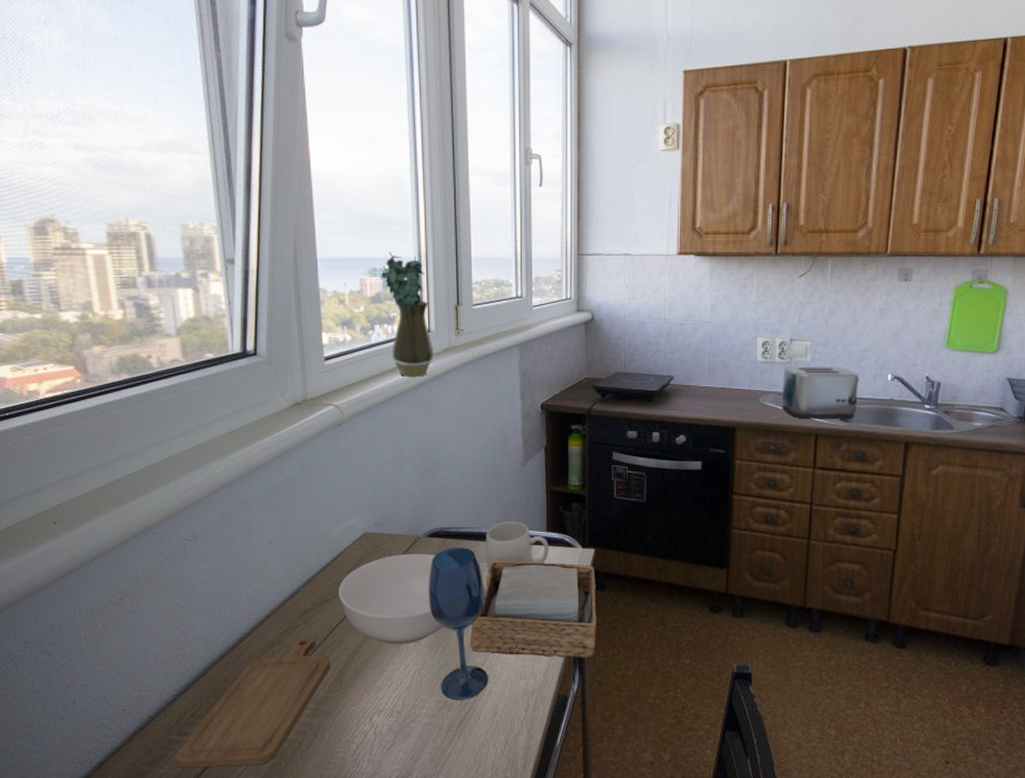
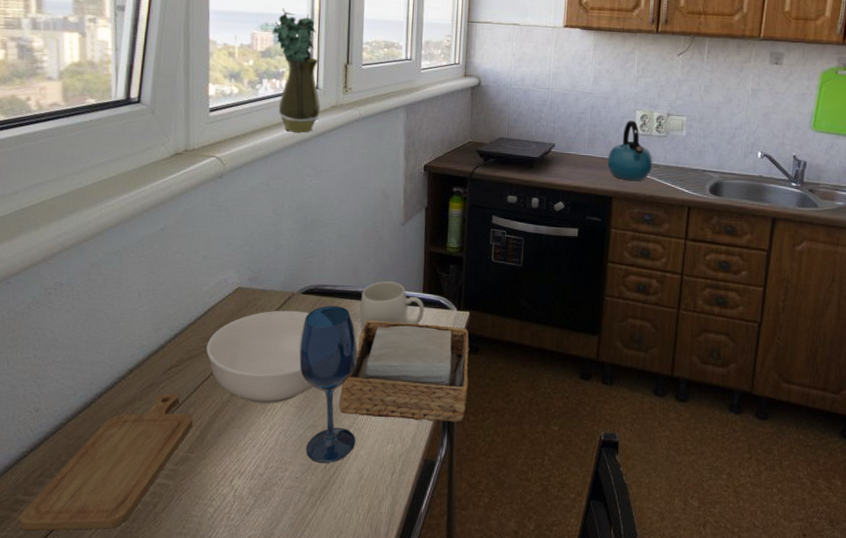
kettle: none [729,348,777,411] -> present [607,120,653,181]
toaster: present [781,365,860,419] -> none [657,139,732,193]

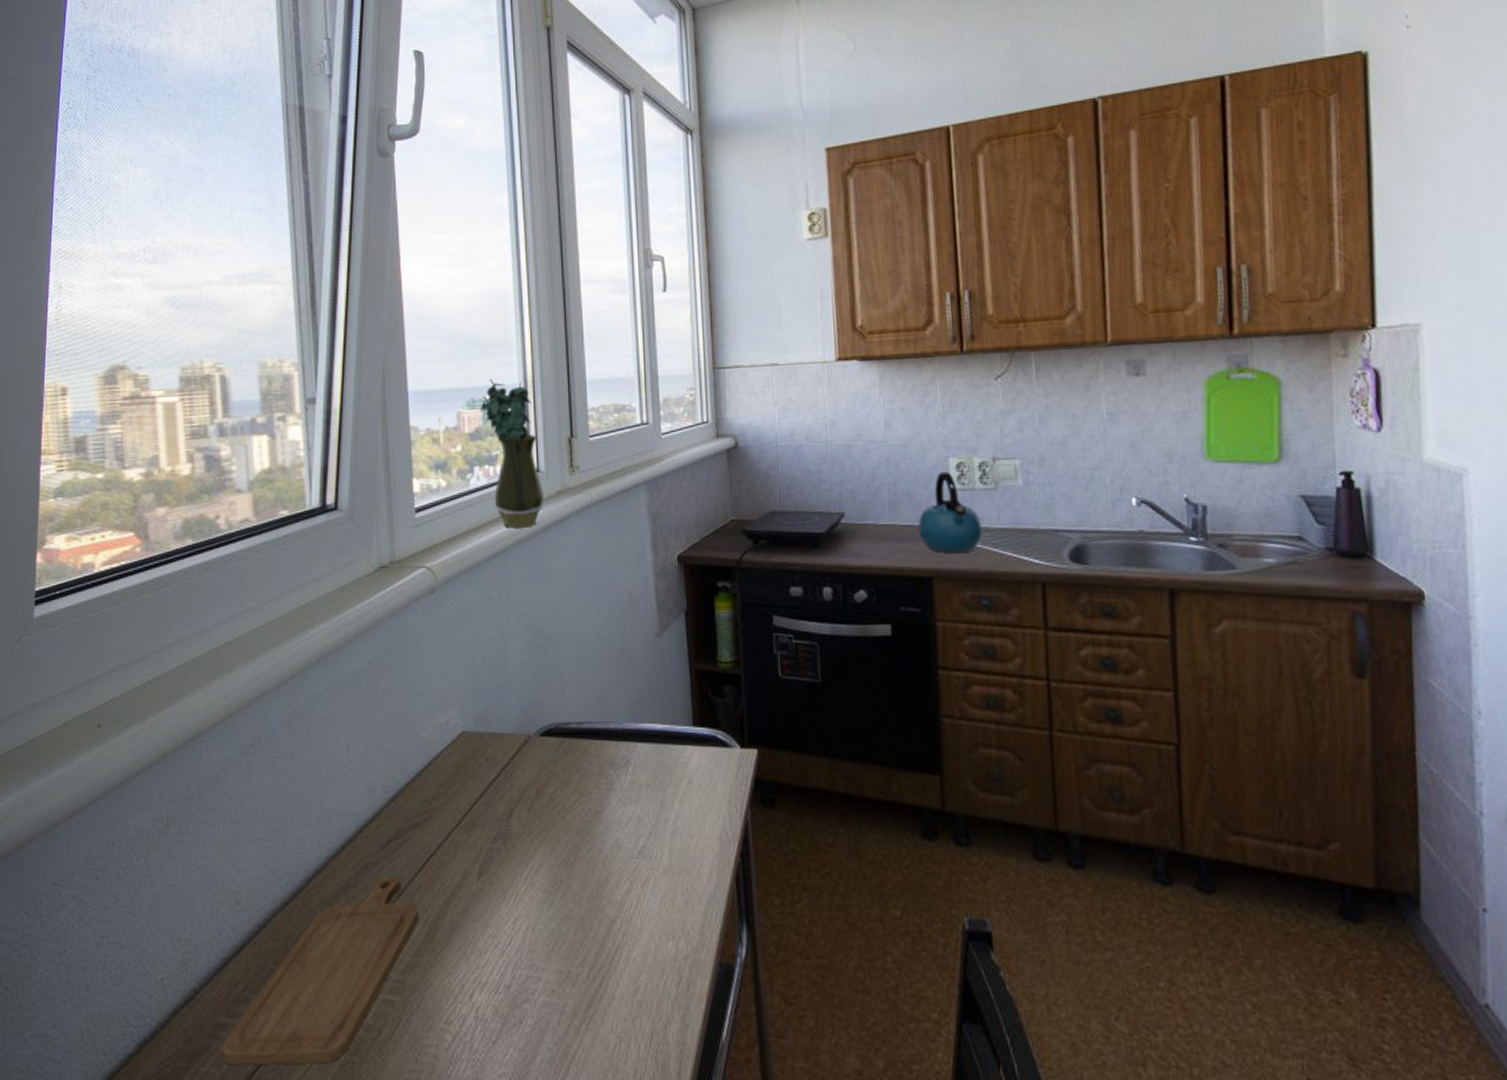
bowl: present [206,310,313,404] -> none [430,758,564,887]
wineglass: present [298,306,358,464] -> none [542,750,626,970]
napkin holder: present [338,320,470,423] -> none [598,766,769,908]
mug: present [359,281,424,330] -> none [614,713,697,781]

